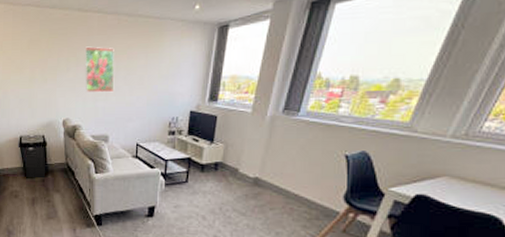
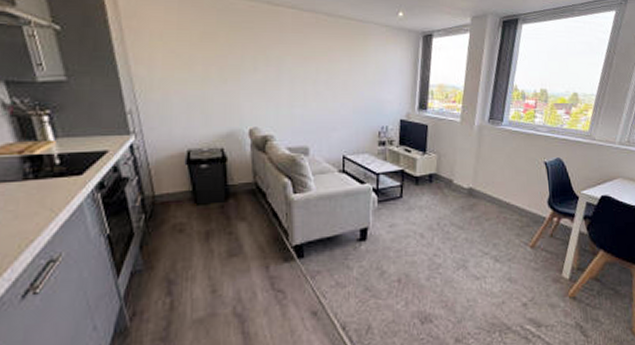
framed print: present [84,46,115,93] -> none [276,44,314,98]

